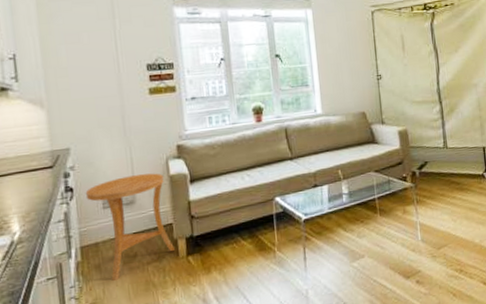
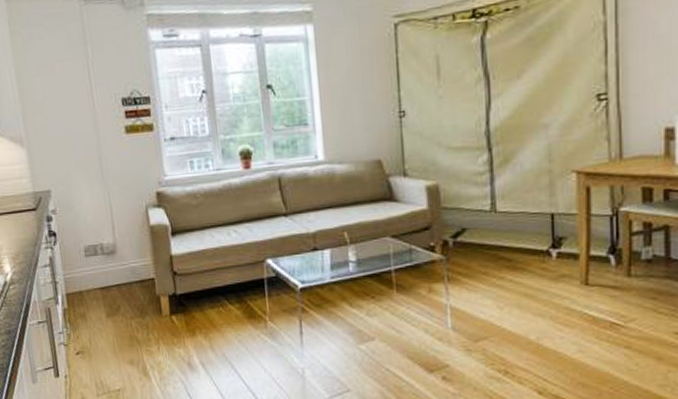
side table: present [85,173,176,281] -> none [67,222,159,331]

